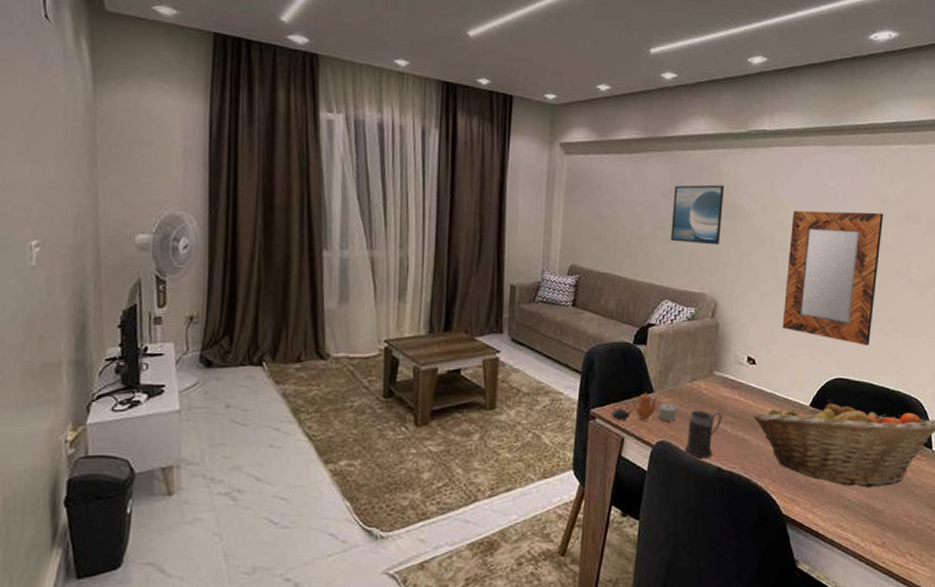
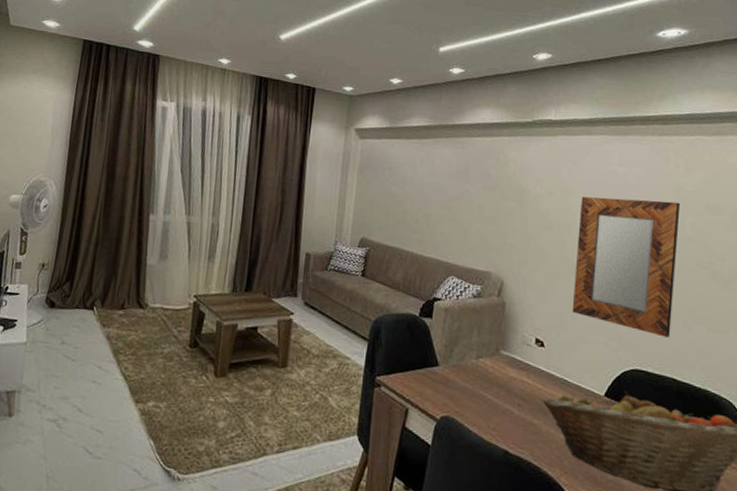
teapot: present [610,391,679,421] -> none [395,364,465,397]
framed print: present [671,184,725,245] -> none [457,169,511,227]
mug: present [685,410,722,459] -> none [470,388,509,440]

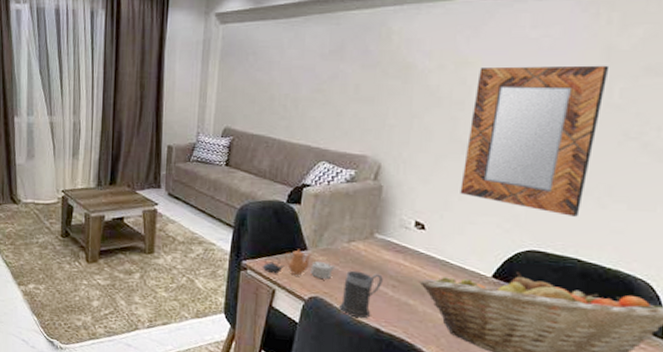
teapot: none [395,364,465,397] -> present [262,248,335,279]
mug: none [470,388,509,440] -> present [339,270,383,319]

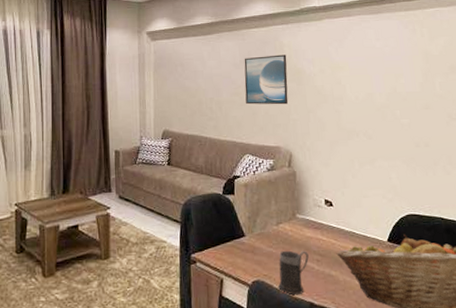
teapot: present [262,248,335,279] -> none [209,236,269,264]
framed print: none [330,44,394,107] -> present [244,54,289,105]
home mirror: present [460,65,610,217] -> none [348,66,435,183]

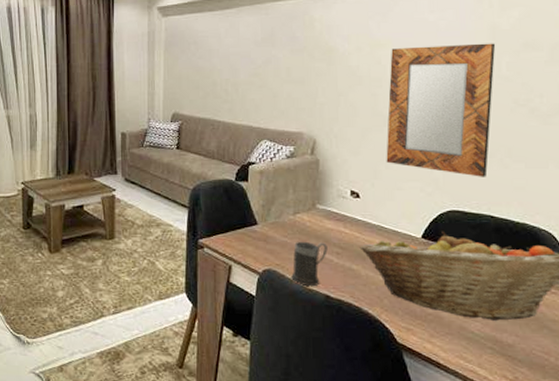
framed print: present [244,54,289,105] -> none [265,30,317,87]
home mirror: none [348,66,435,183] -> present [386,43,496,177]

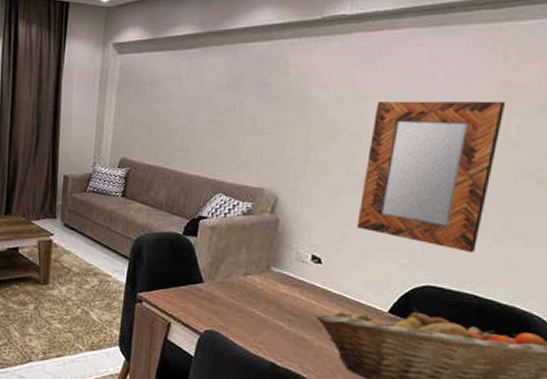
mug: present [291,241,328,287] -> none [235,304,279,353]

